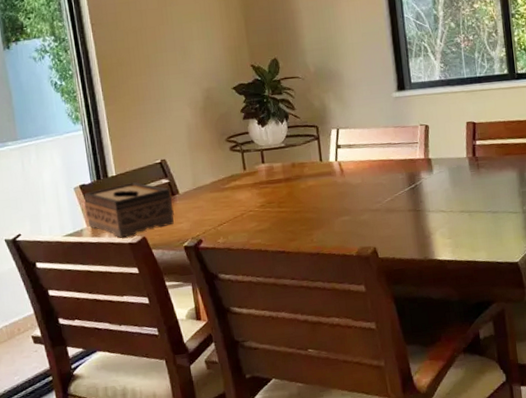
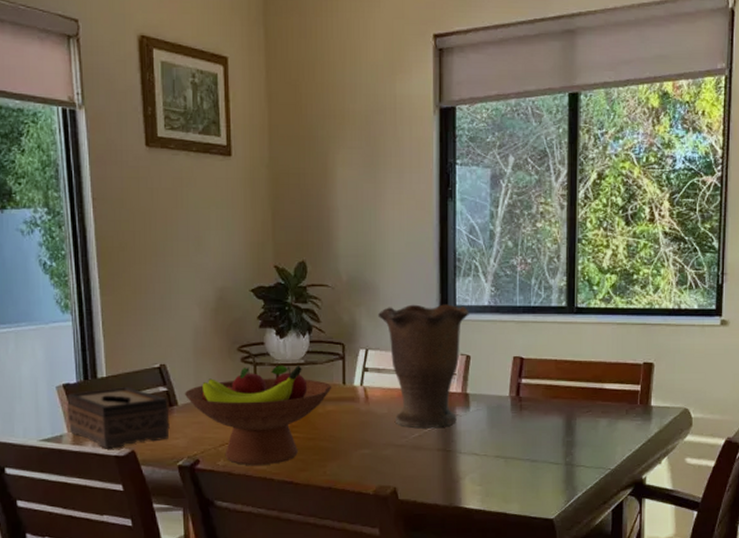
fruit bowl: none [183,148,311,241] -> present [184,365,332,465]
vase: none [344,82,424,194] -> present [378,304,469,428]

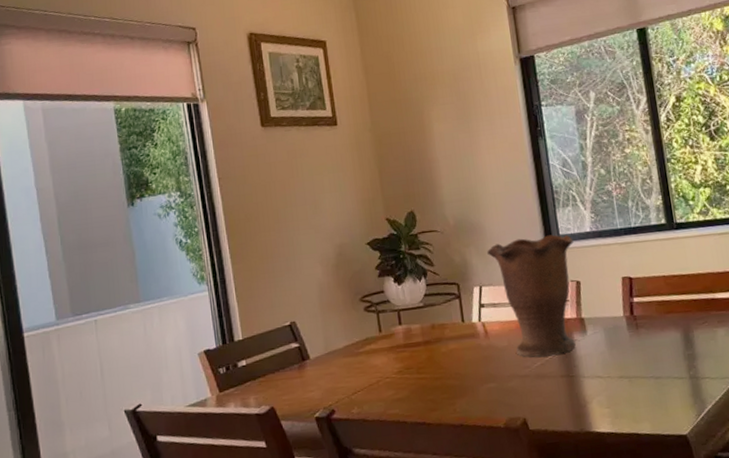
tissue box: present [67,387,170,449] -> none [208,347,305,408]
fruit bowl: present [184,365,332,465] -> none [314,308,452,411]

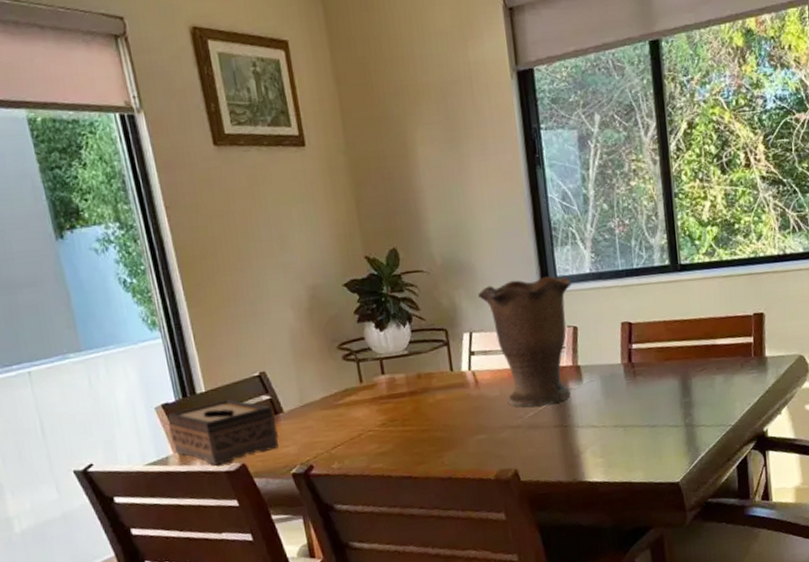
tissue box: none [208,347,305,408] -> present [167,399,279,466]

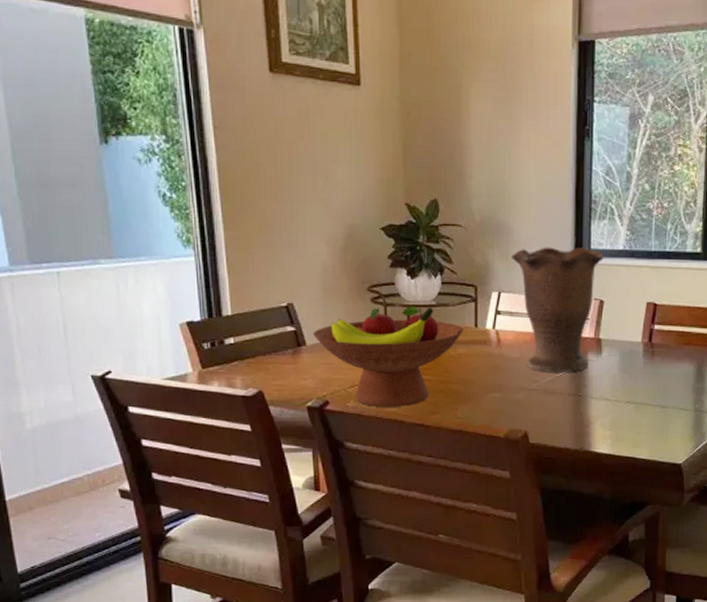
tissue box: present [167,399,279,466] -> none [191,326,298,389]
fruit bowl: none [288,356,440,466] -> present [312,306,464,407]

